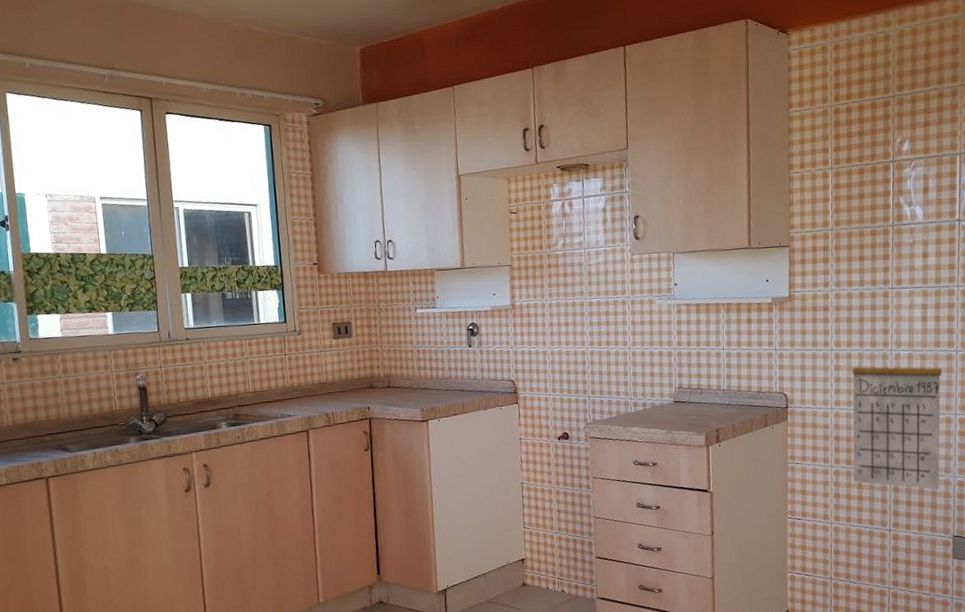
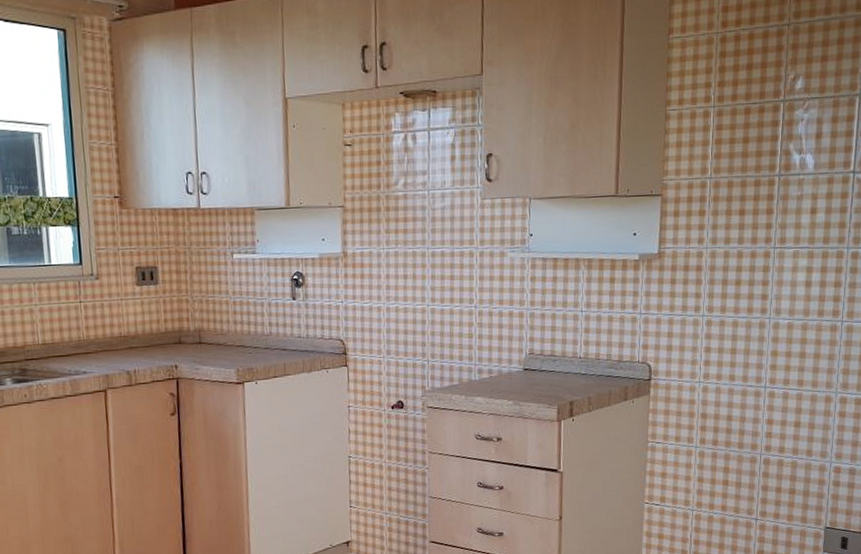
calendar: present [852,339,943,490] -> none [719,306,825,476]

